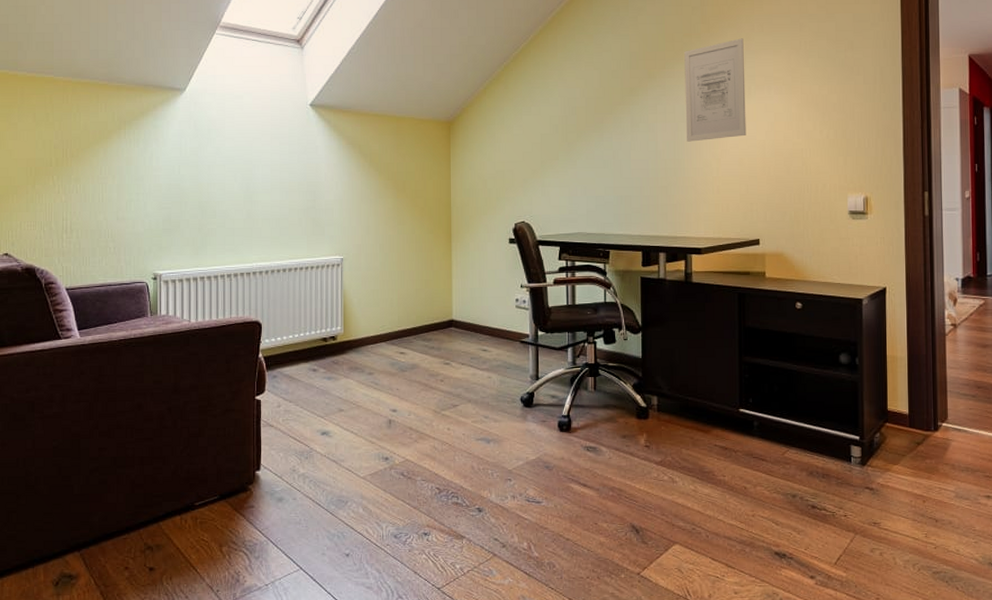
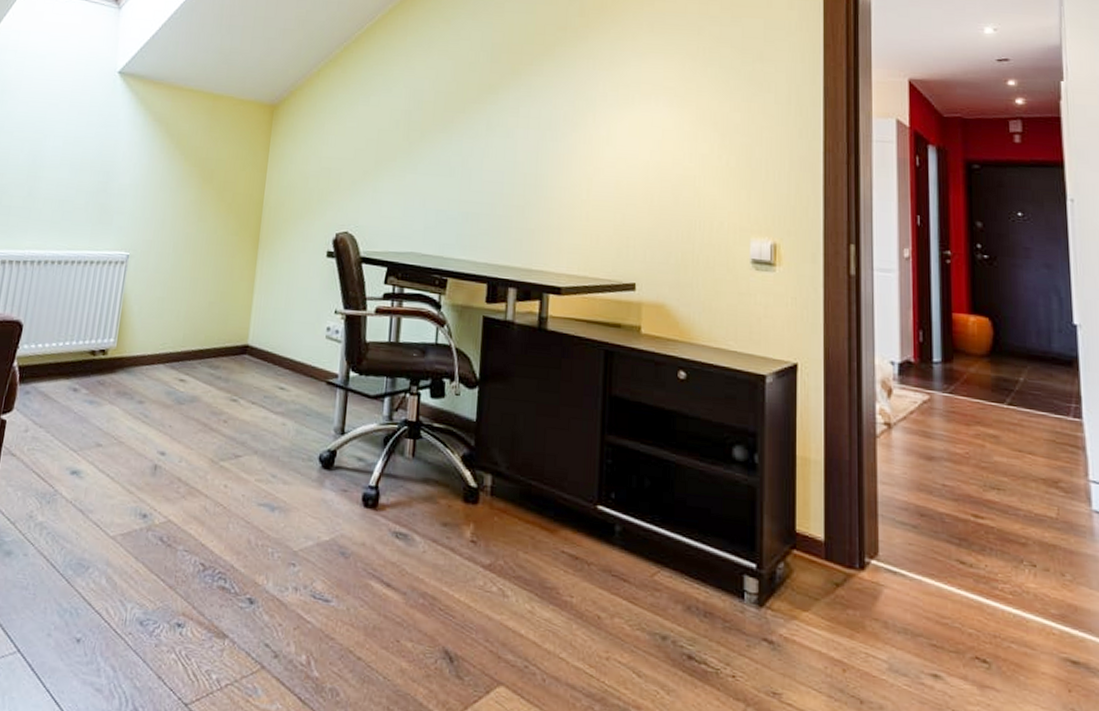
wall art: present [684,38,746,142] -> none [552,37,629,155]

